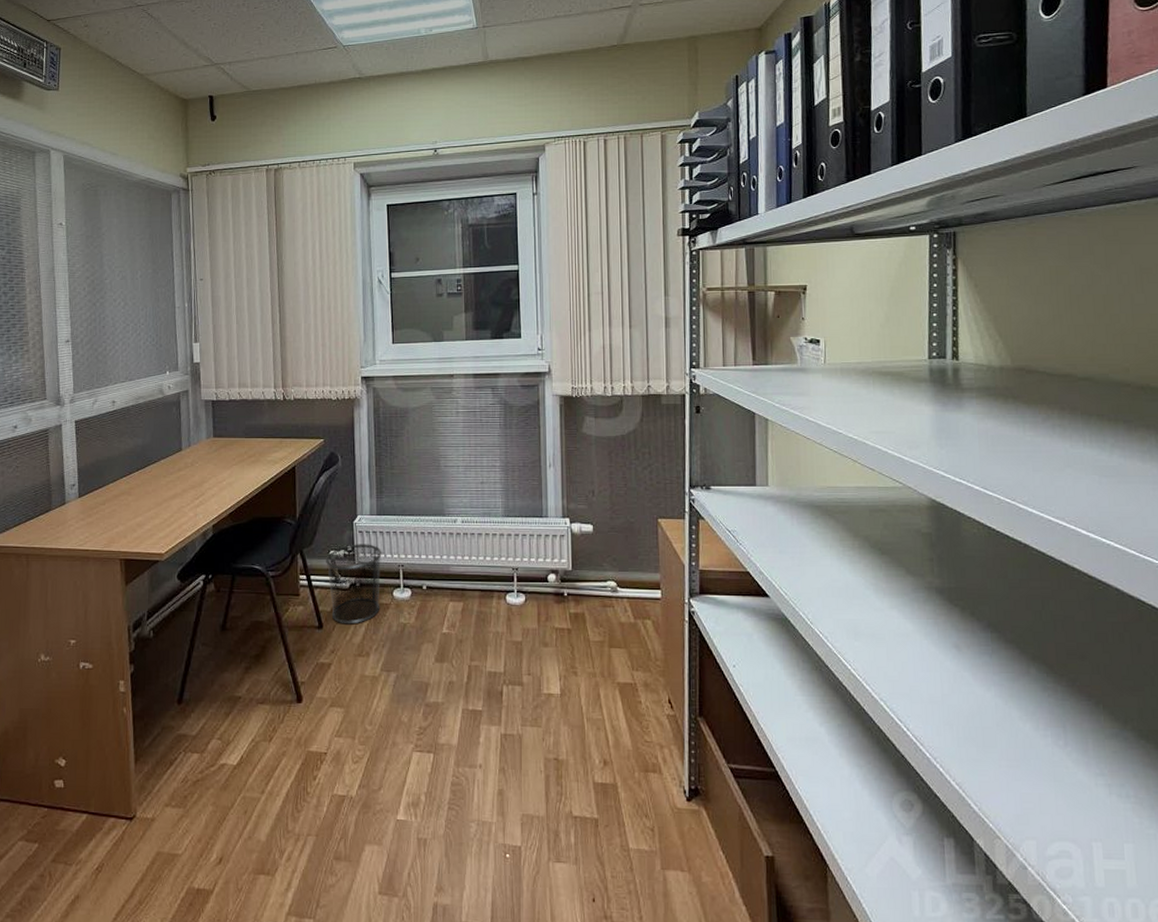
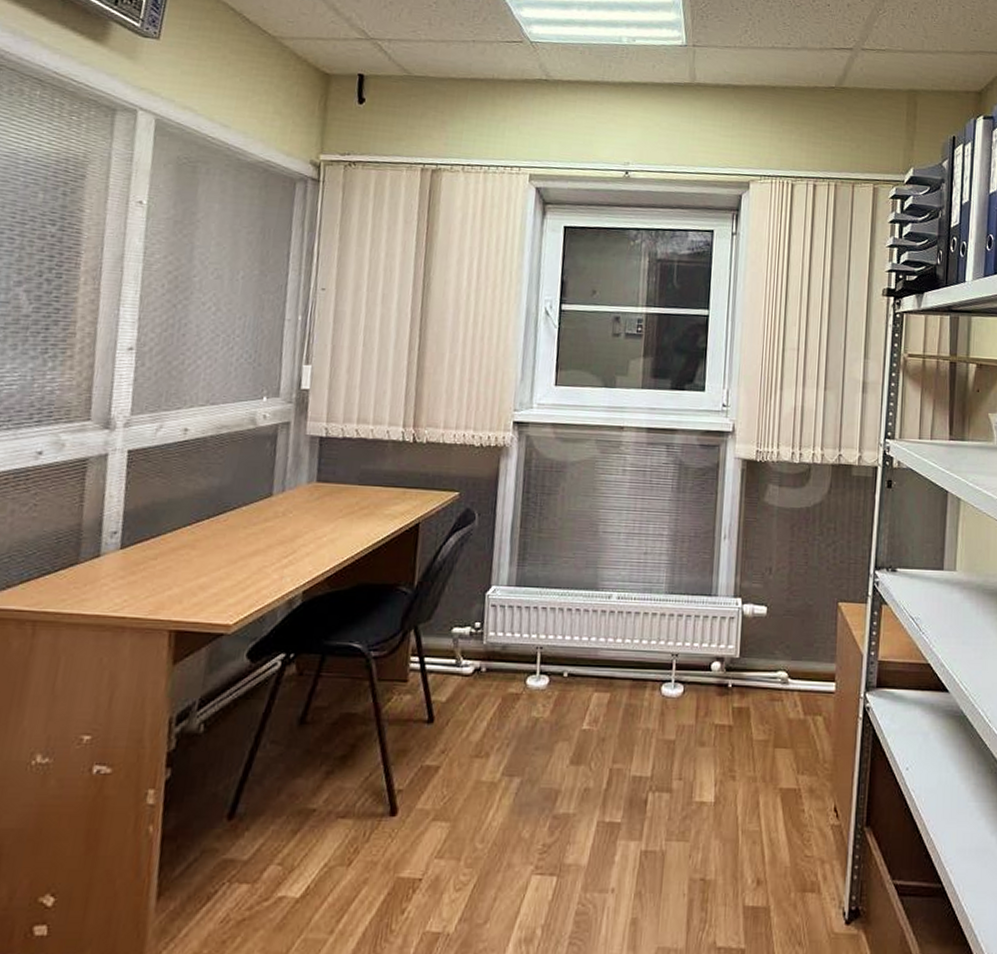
waste bin: present [326,544,382,625] -> none [446,620,518,718]

